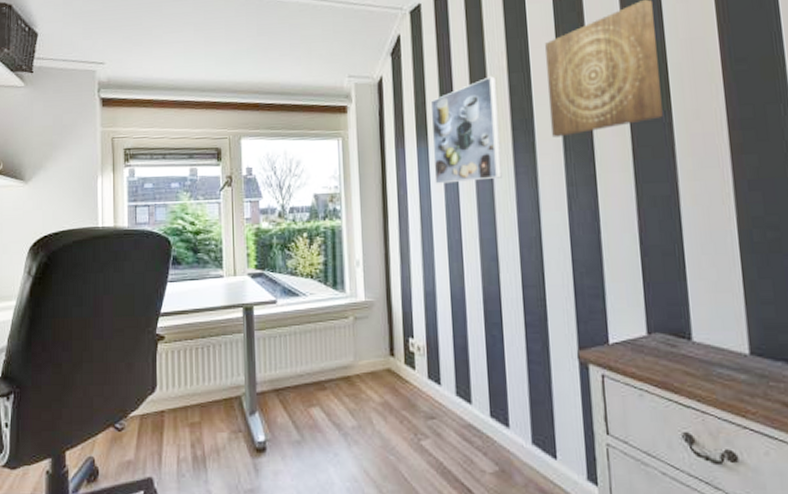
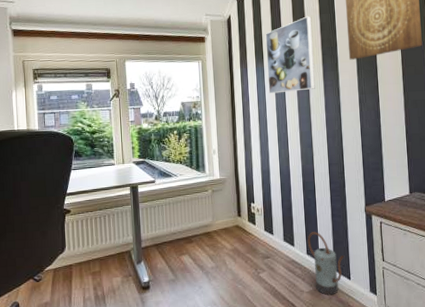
watering can: none [490,384,548,481] -> present [307,232,345,296]

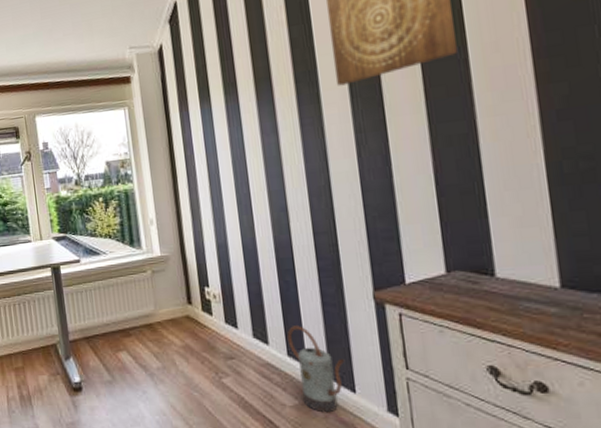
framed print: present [265,16,315,94] -> none [210,31,287,143]

